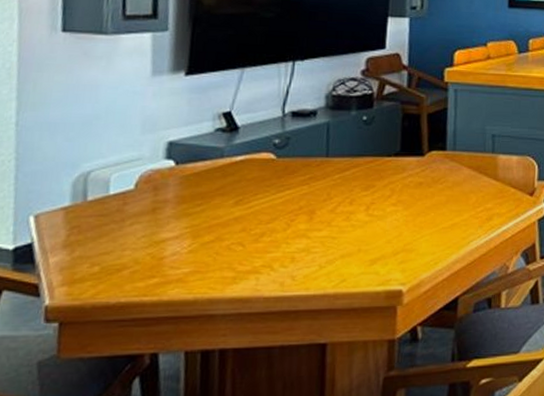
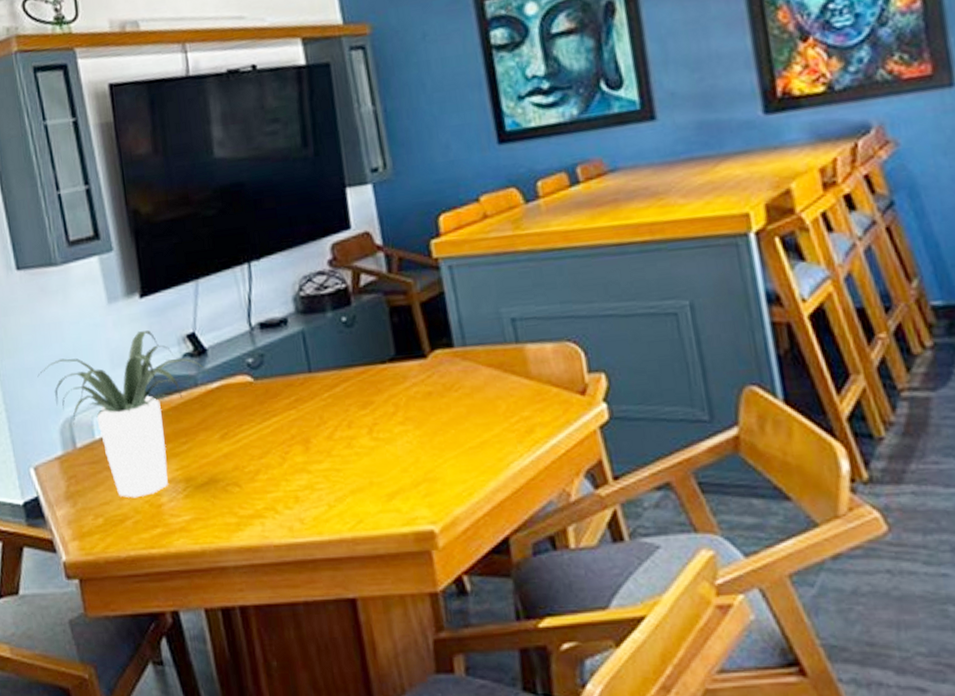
potted plant: none [60,104,239,250] -> present [37,330,213,498]

